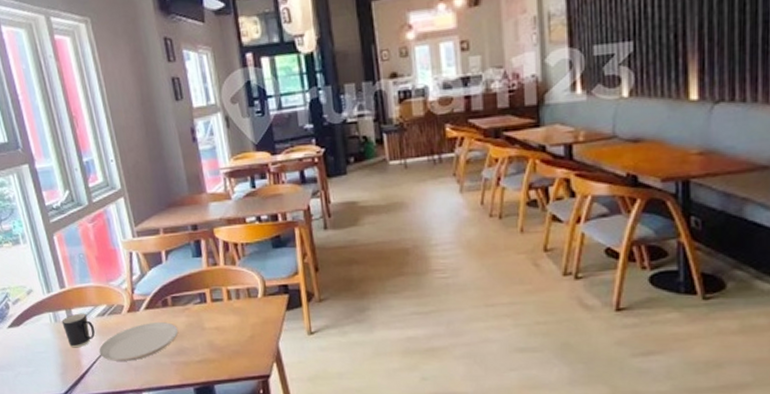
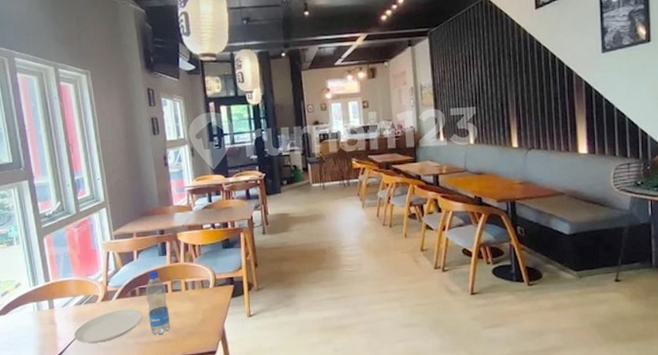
mug: present [61,313,95,348] -> none [43,302,72,333]
bottle: none [179,275,212,354] -> present [145,270,171,335]

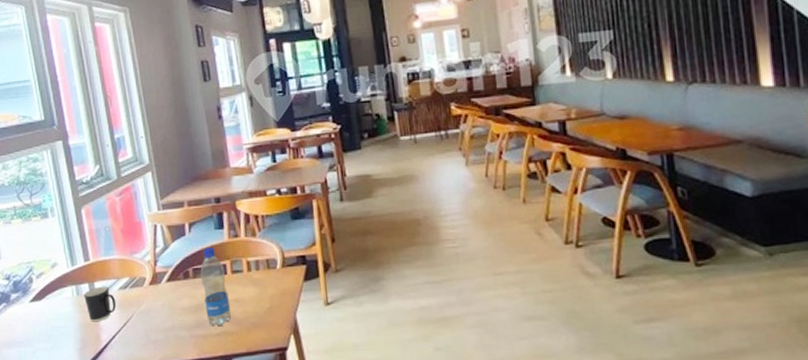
mug: none [43,302,72,333] -> present [84,286,117,322]
plate: present [74,309,143,343] -> none [119,295,199,335]

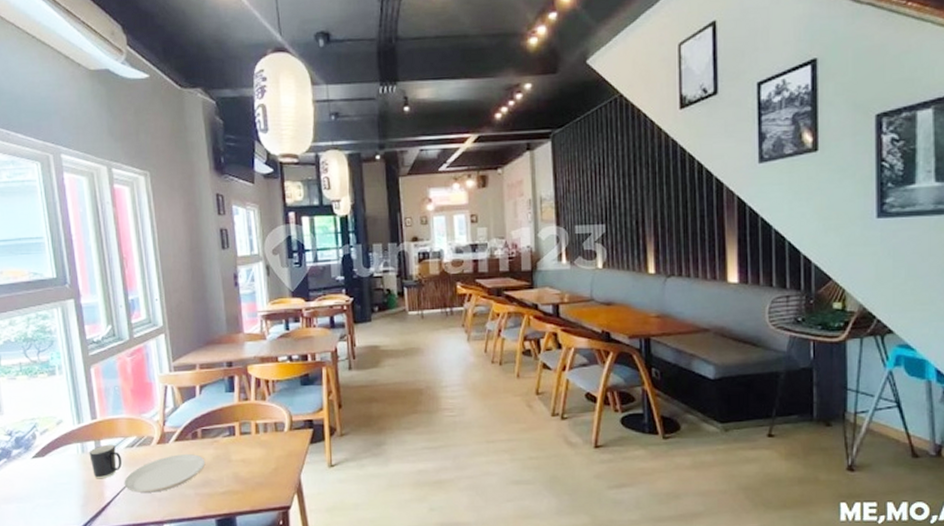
plate: none [119,295,199,335] -> present [124,454,206,493]
bottle: present [200,247,231,327] -> none [209,409,238,486]

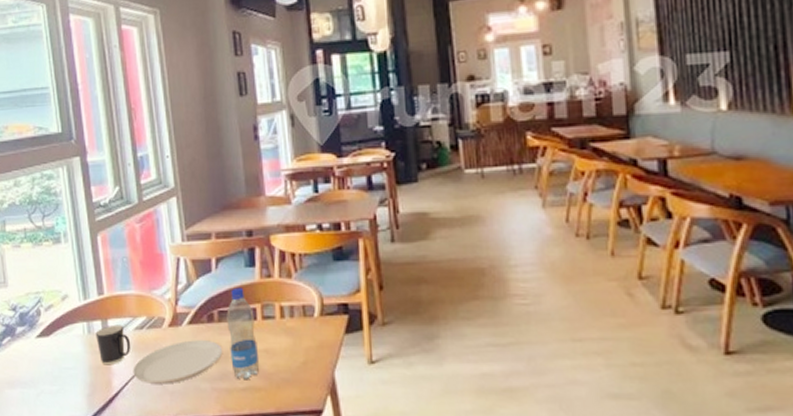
bottle: none [209,409,238,486] -> present [226,287,260,380]

